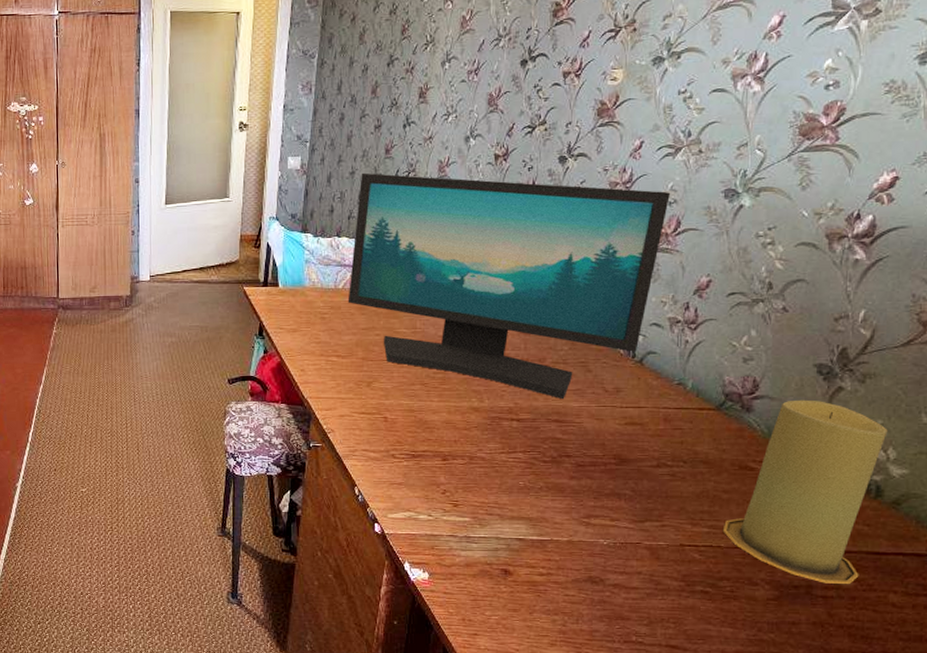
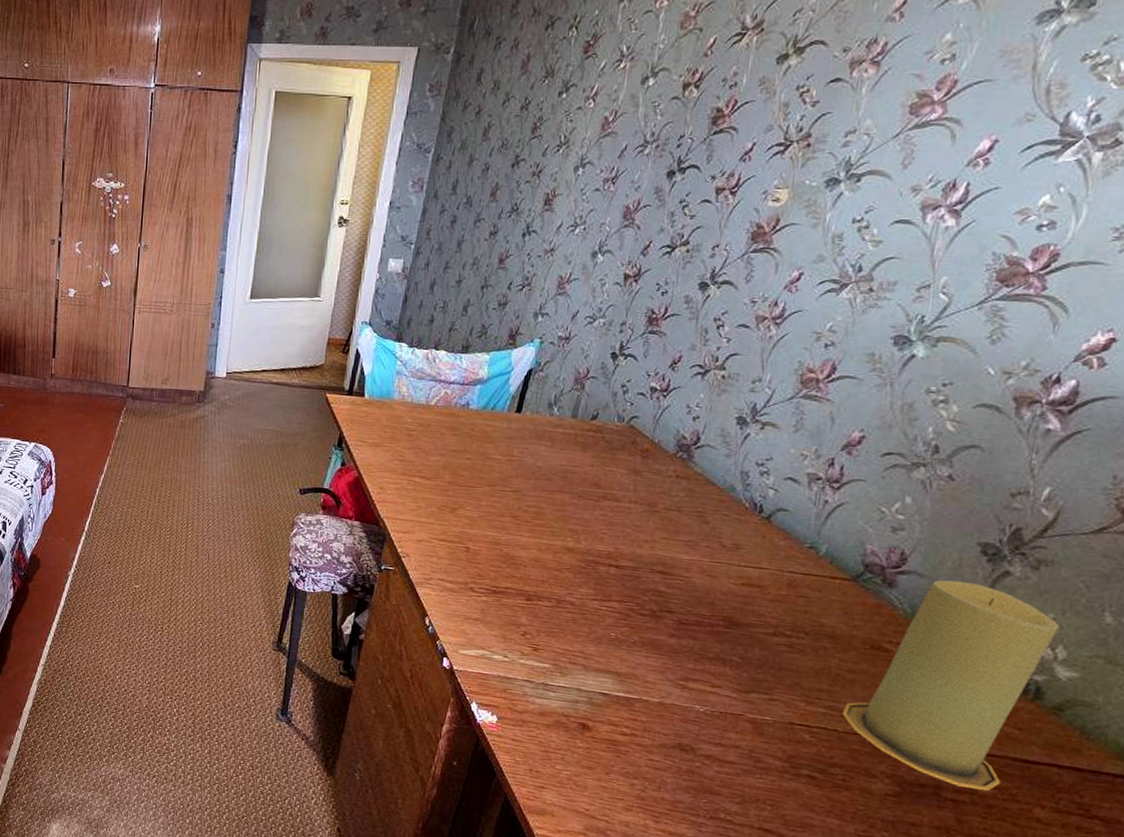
computer monitor: present [347,172,671,400] -> none [439,282,829,550]

